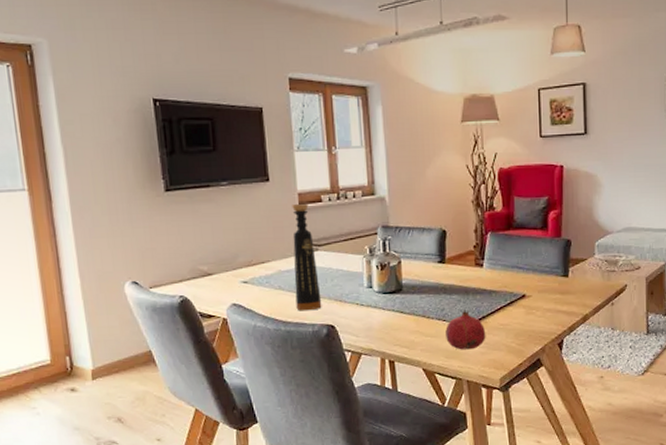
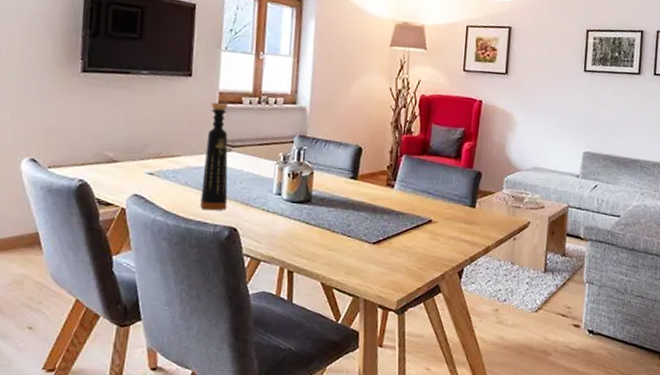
fruit: present [445,310,486,350] -> none [348,228,389,269]

